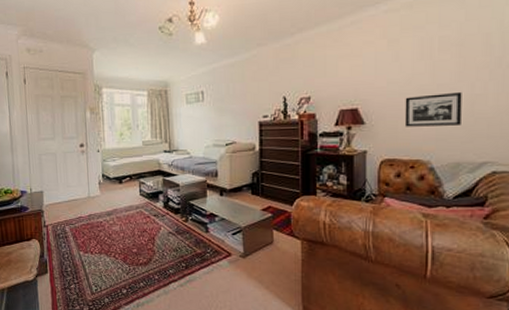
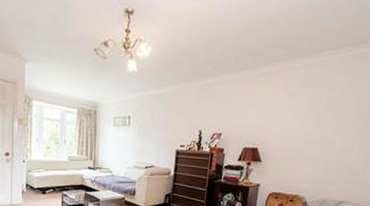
picture frame: present [404,91,462,127] -> none [291,143,336,171]

